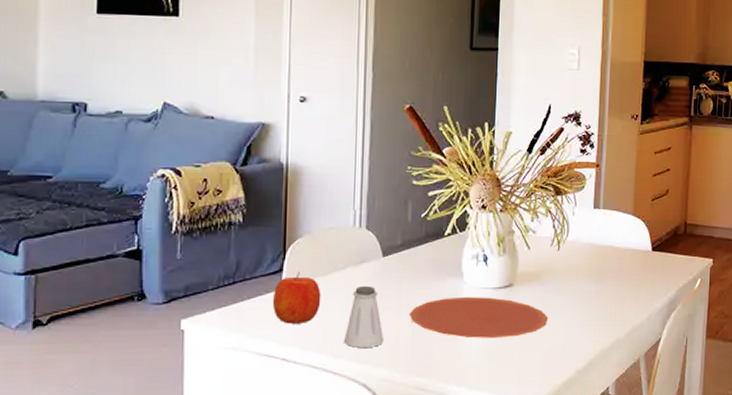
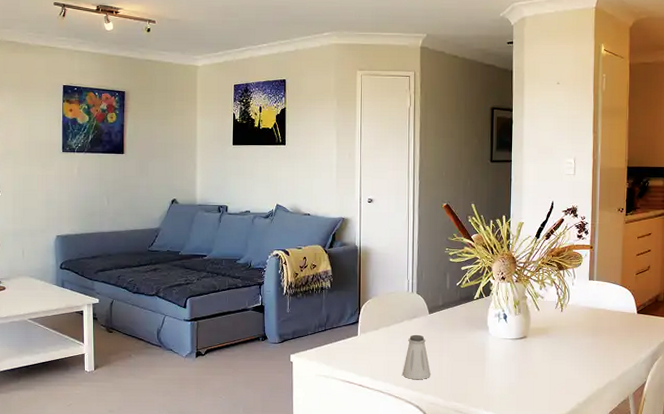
apple: present [272,272,321,324] -> none [351,323,386,360]
plate: present [409,296,549,339] -> none [449,344,555,376]

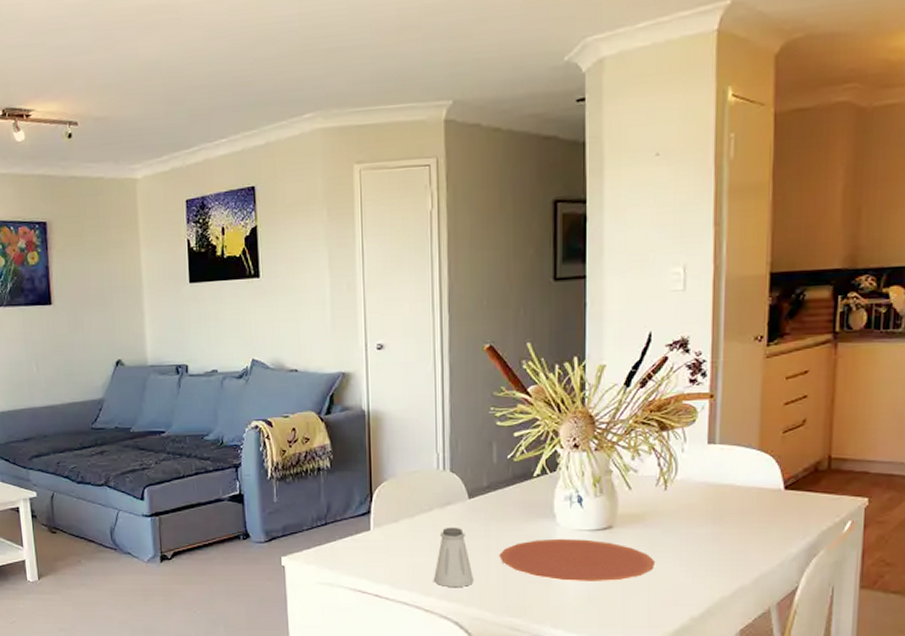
plate: none [449,344,555,376] -> present [499,538,656,581]

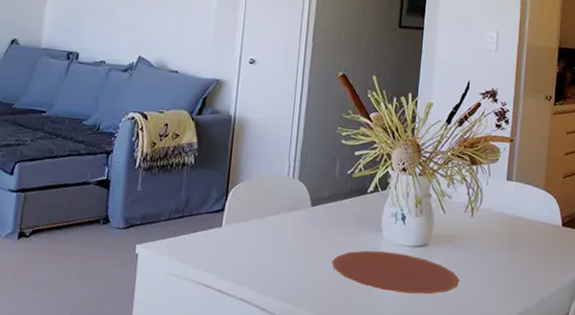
saltshaker: present [434,527,473,587] -> none [273,231,308,289]

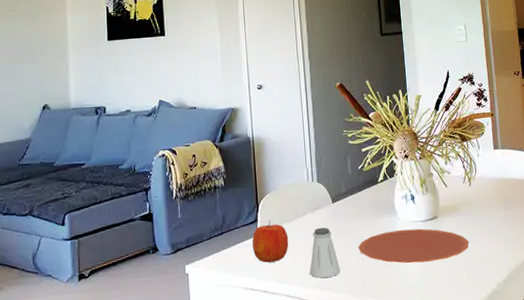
apple: none [213,213,256,260] -> present [252,221,289,263]
saltshaker: none [273,231,308,289] -> present [310,227,340,278]

